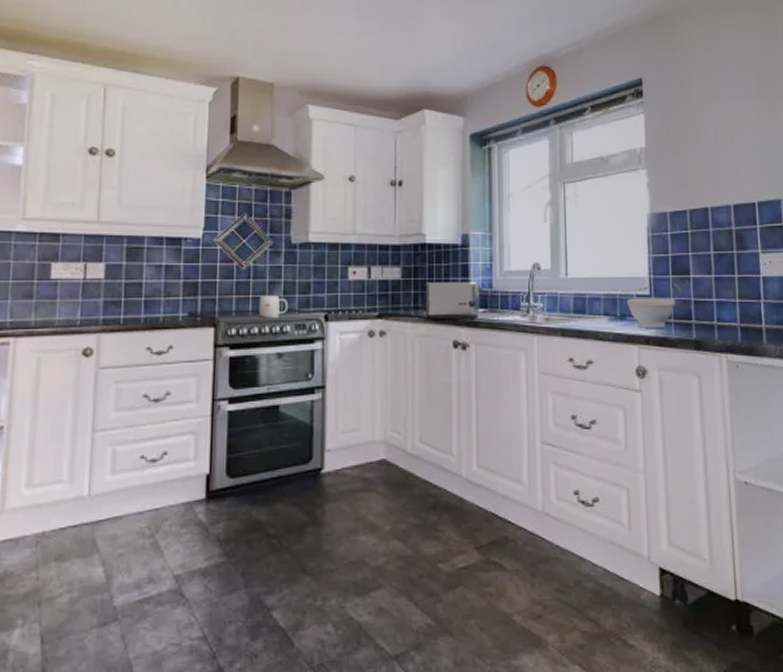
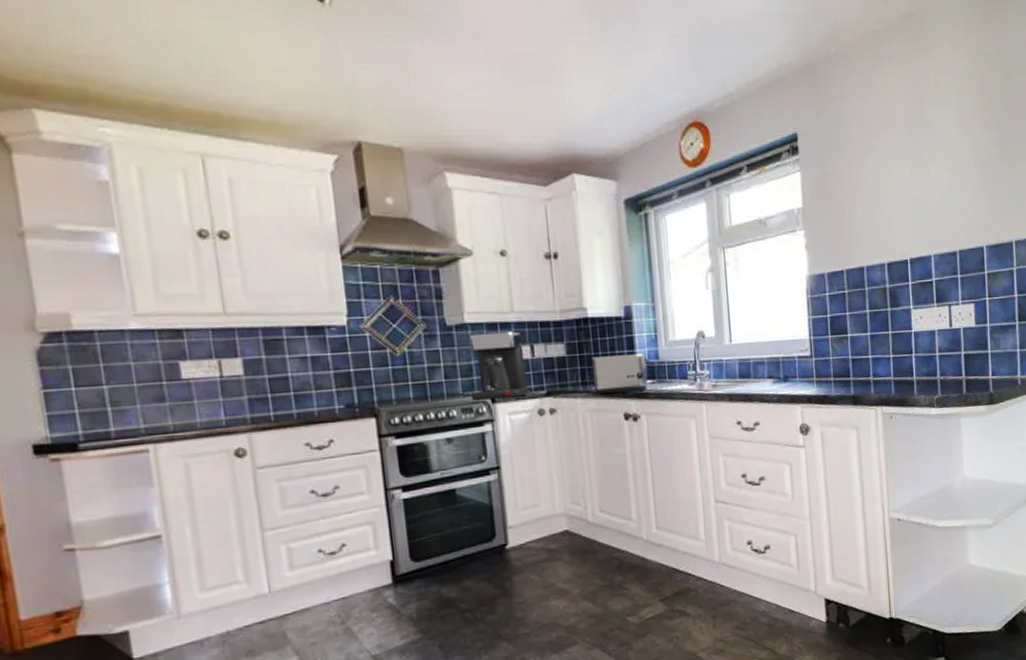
mug: present [258,295,289,319] -> none [419,380,452,406]
coffee maker: none [307,252,362,319] -> present [469,331,529,402]
bowl: present [627,298,676,328] -> none [789,357,835,388]

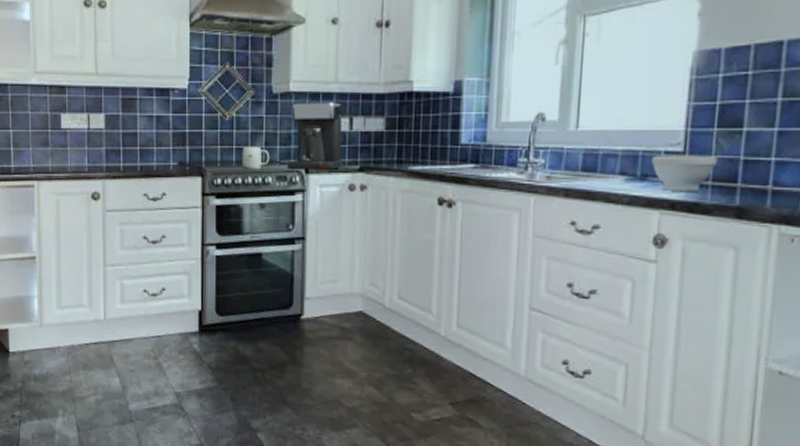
mug: none [419,380,452,406] -> present [242,146,270,170]
toaster: present [591,353,650,395] -> none [409,133,475,176]
bowl: none [789,357,835,388] -> present [652,155,718,191]

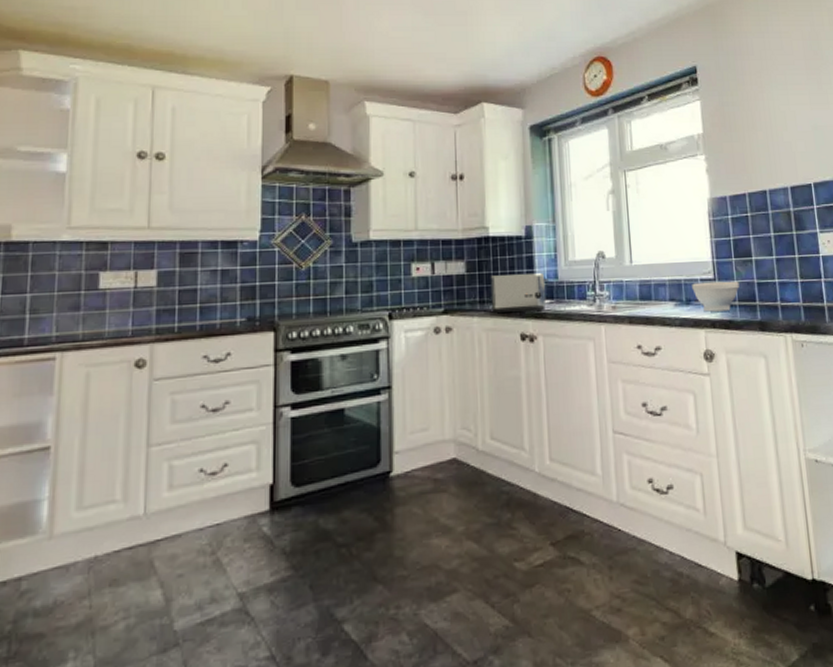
mug: present [242,146,270,170] -> none [320,295,351,321]
coffee maker: present [288,102,343,171] -> none [370,248,427,318]
toaster: none [409,133,475,176] -> present [490,272,548,314]

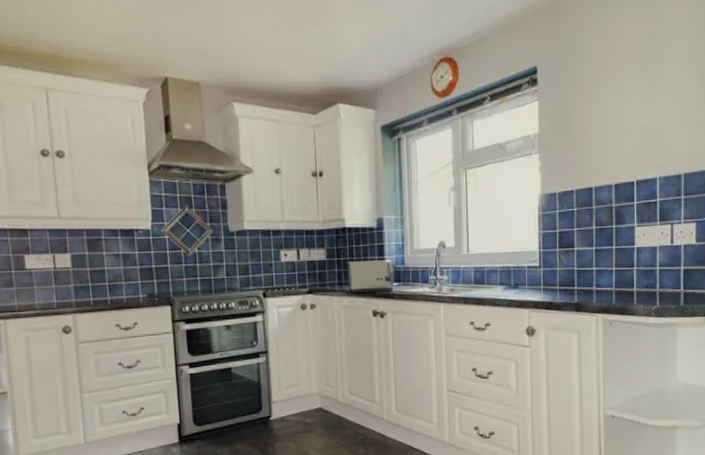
bowl: present [692,281,739,312] -> none [520,268,561,295]

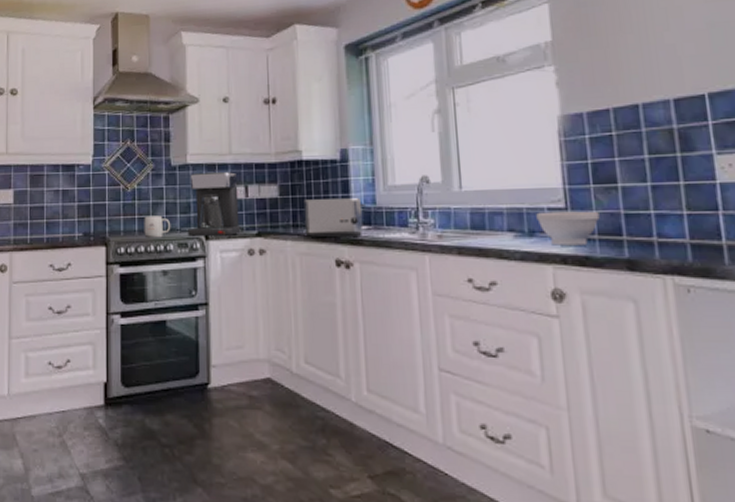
mug: none [206,277,232,298] -> present [144,215,171,238]
coffee maker: none [247,238,294,296] -> present [188,172,241,238]
bowl: none [520,268,561,295] -> present [536,211,600,246]

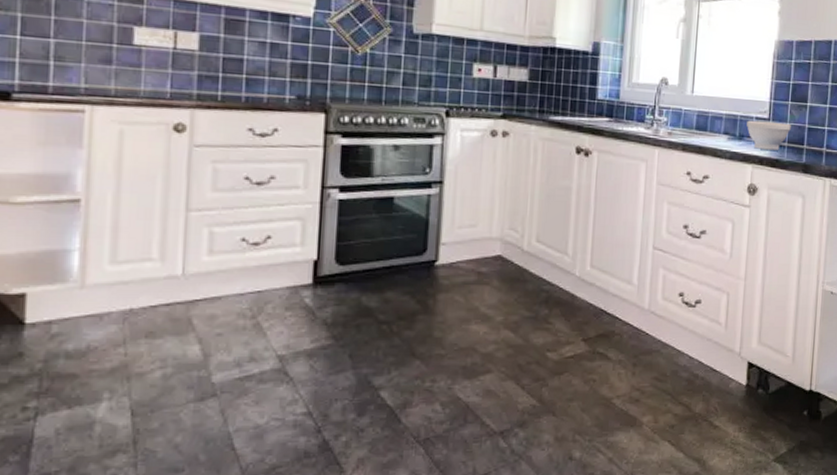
mug: present [144,215,171,238] -> none [374,84,408,110]
coffee maker: present [188,172,241,238] -> none [427,45,487,116]
toaster: present [303,197,366,238] -> none [550,87,610,128]

